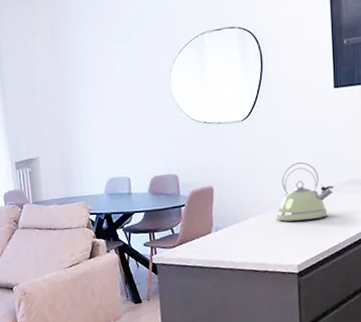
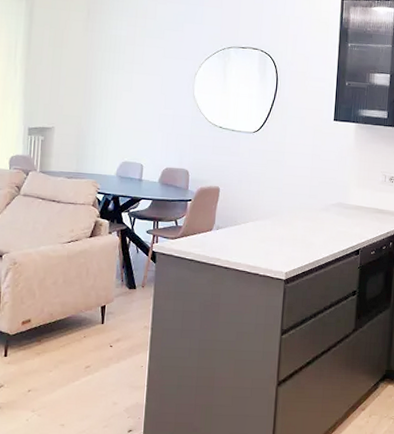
kettle: present [276,161,335,222] -> none [272,179,325,233]

